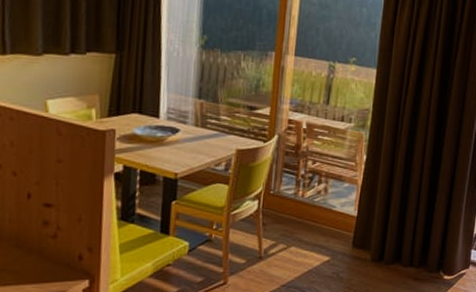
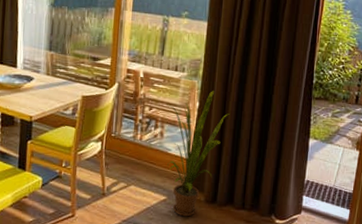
house plant: none [331,141,398,278] -> present [167,90,230,217]

